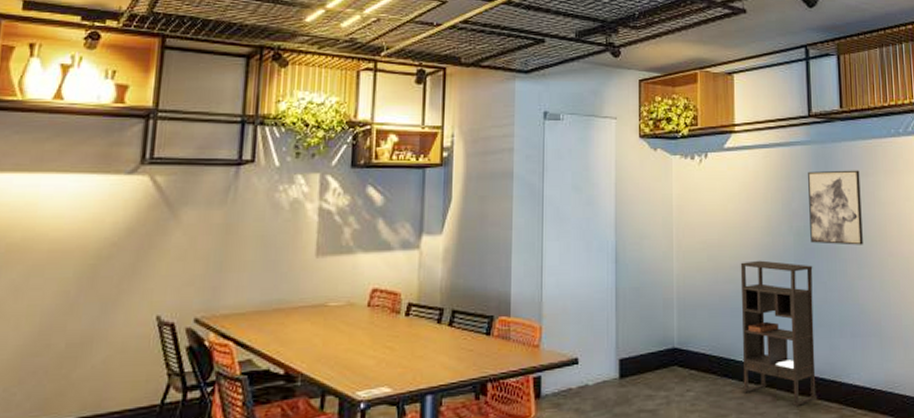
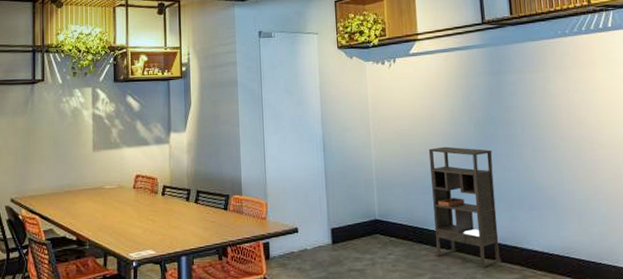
wall art: present [808,170,863,245] -> none [484,67,537,132]

